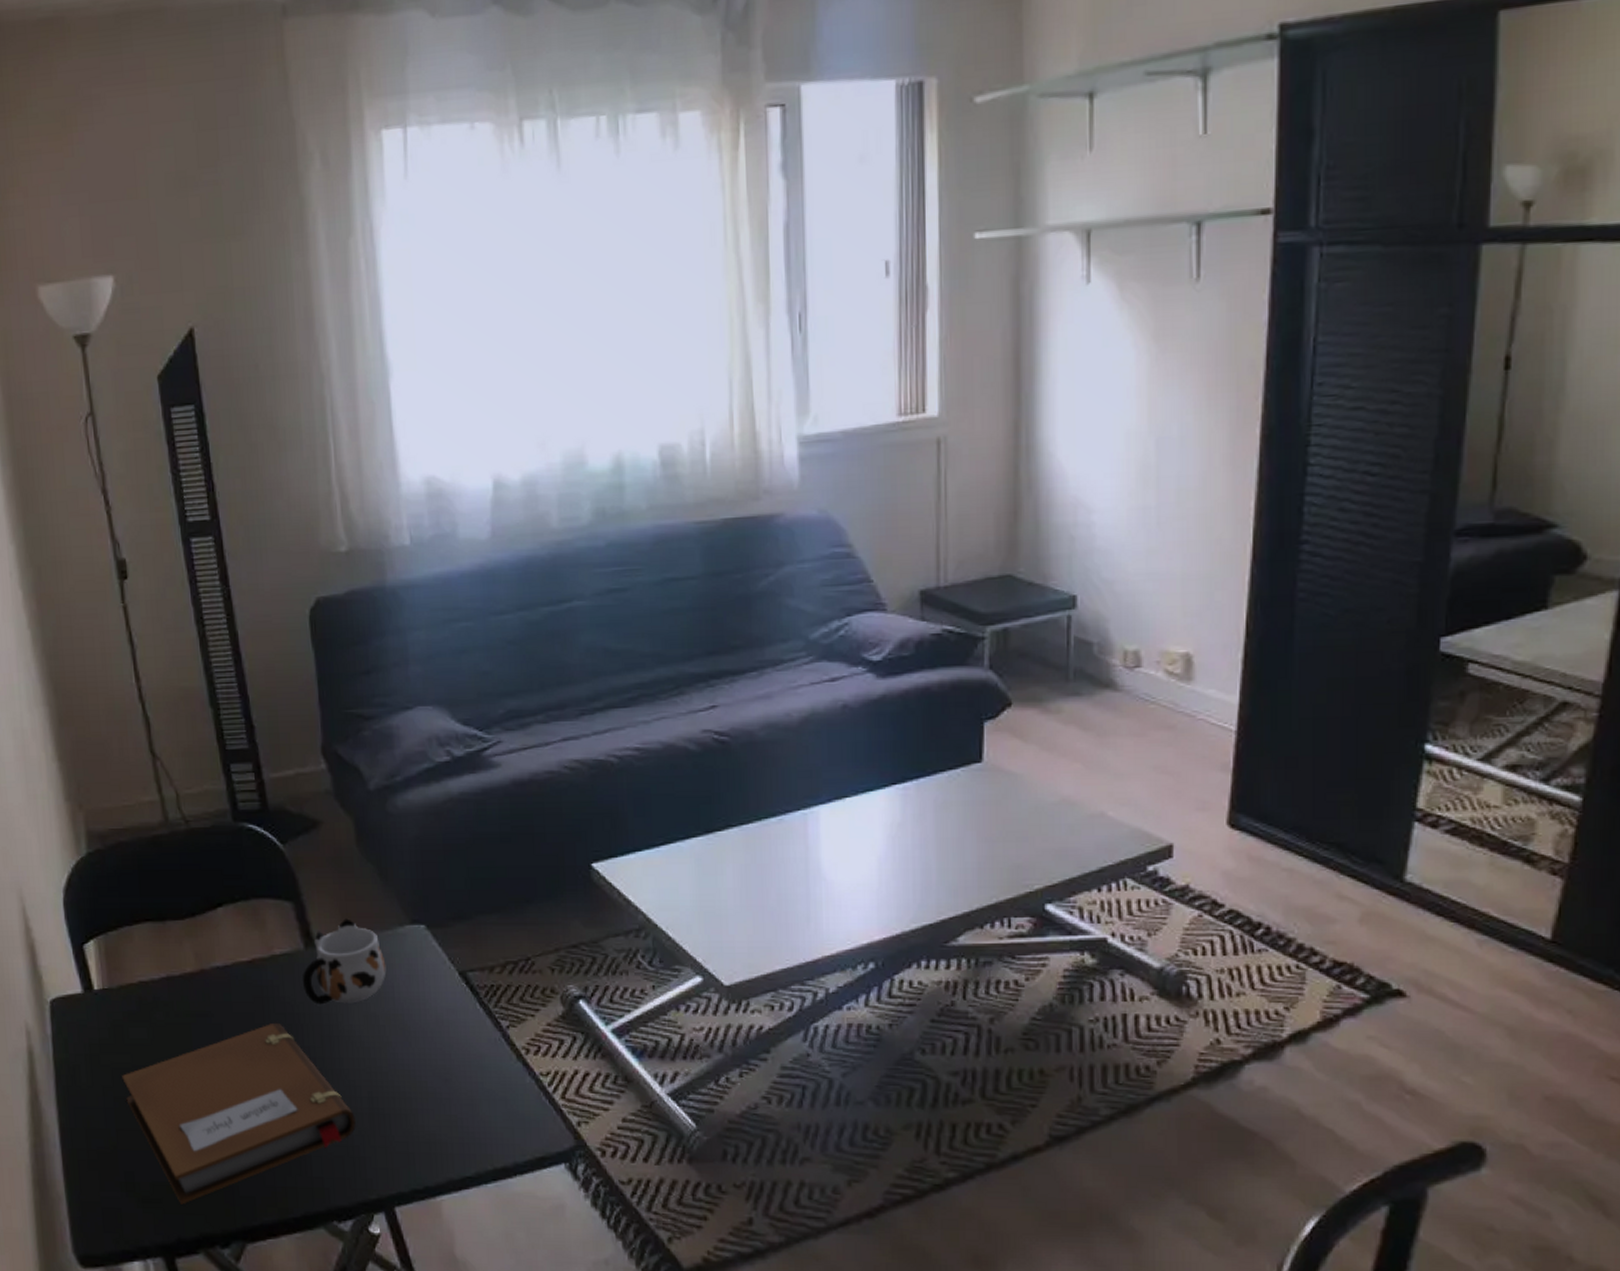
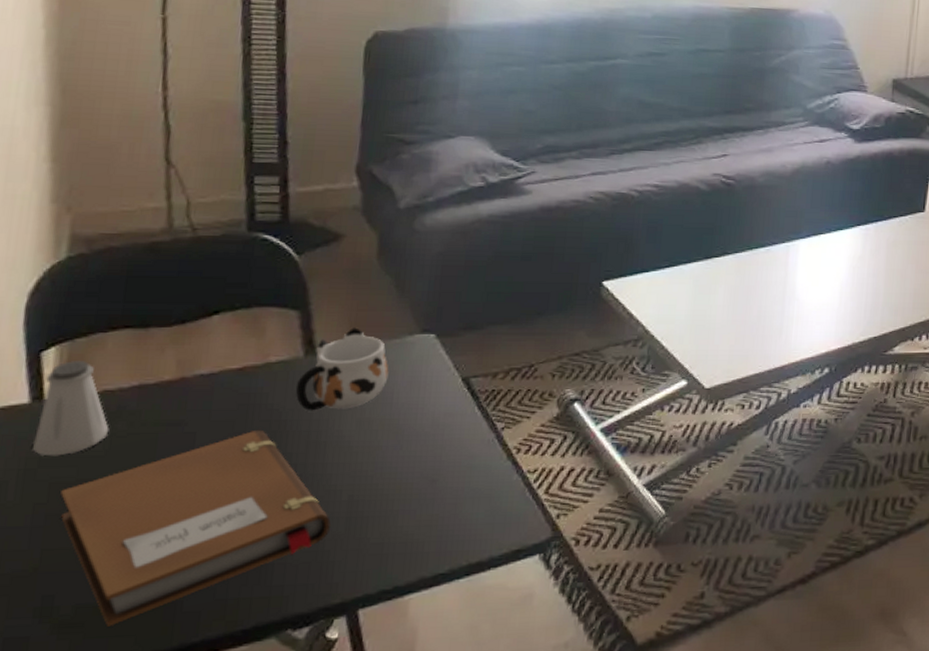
saltshaker: none [91,953,150,1043] -> present [32,361,109,457]

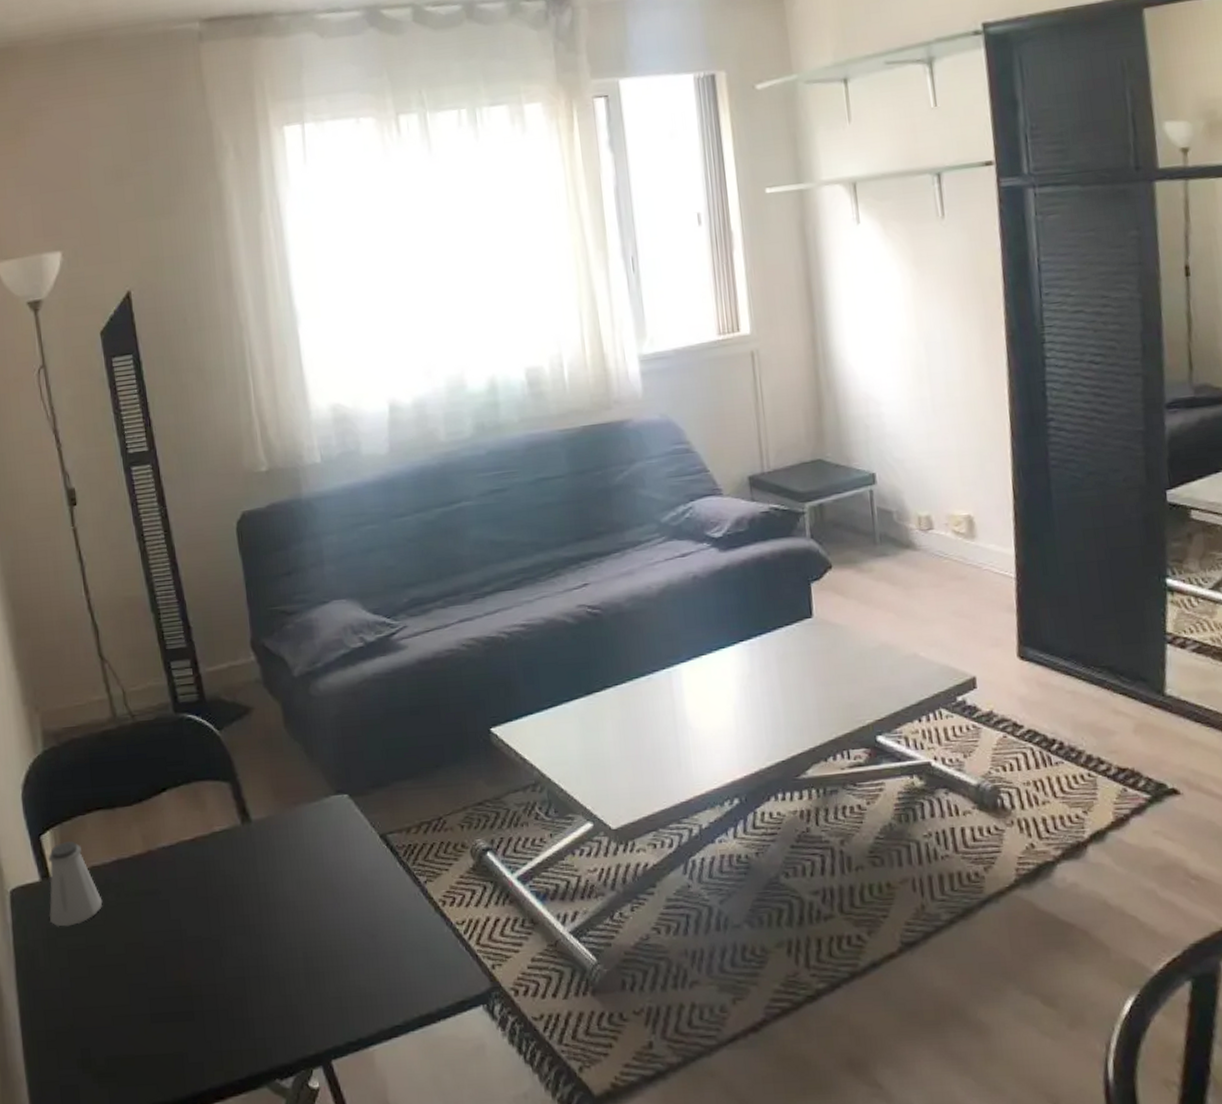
notebook: present [60,429,331,627] -> none [77,894,293,1076]
mug: present [295,327,389,411] -> none [240,793,315,875]

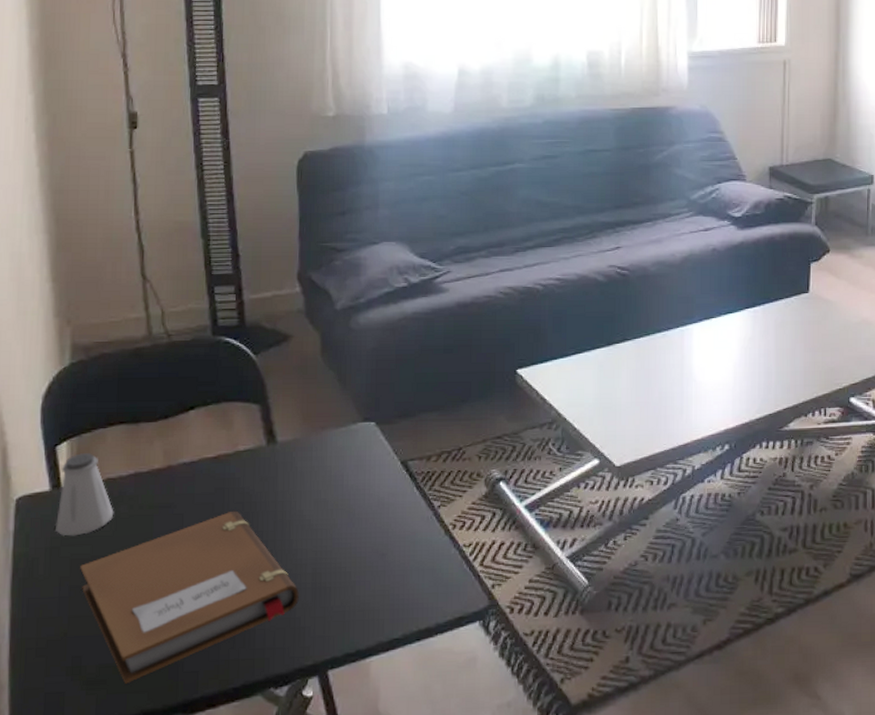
notebook: none [77,894,293,1076] -> present [80,510,299,684]

